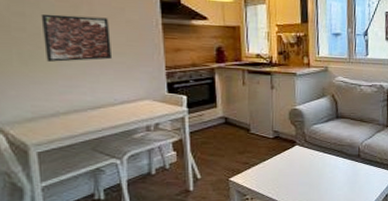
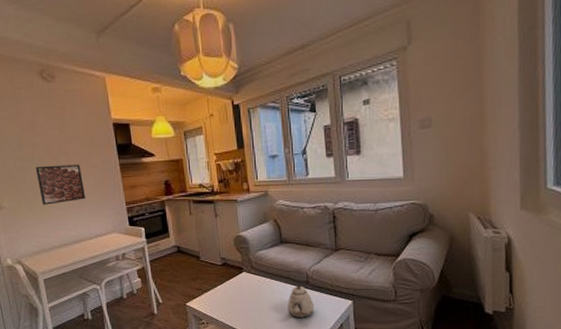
teapot: none [338,159,364,190] -> present [287,285,315,318]

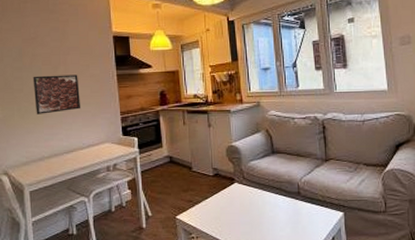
teapot: present [287,285,315,318] -> none [279,196,306,231]

